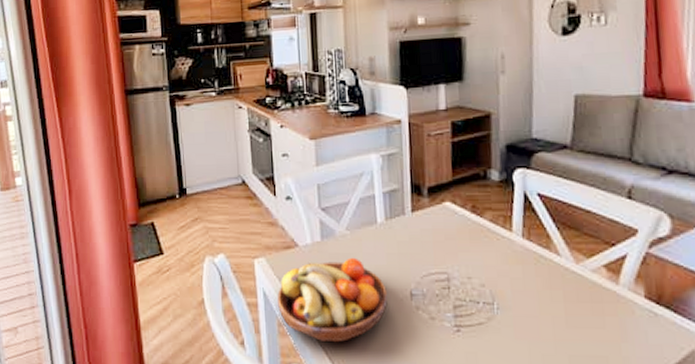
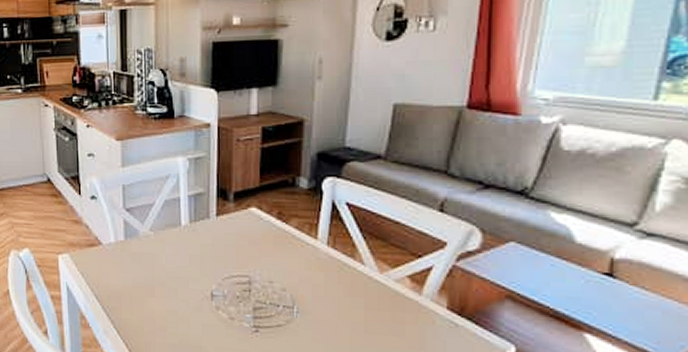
fruit bowl: present [277,257,389,343] -> none [80,257,189,337]

